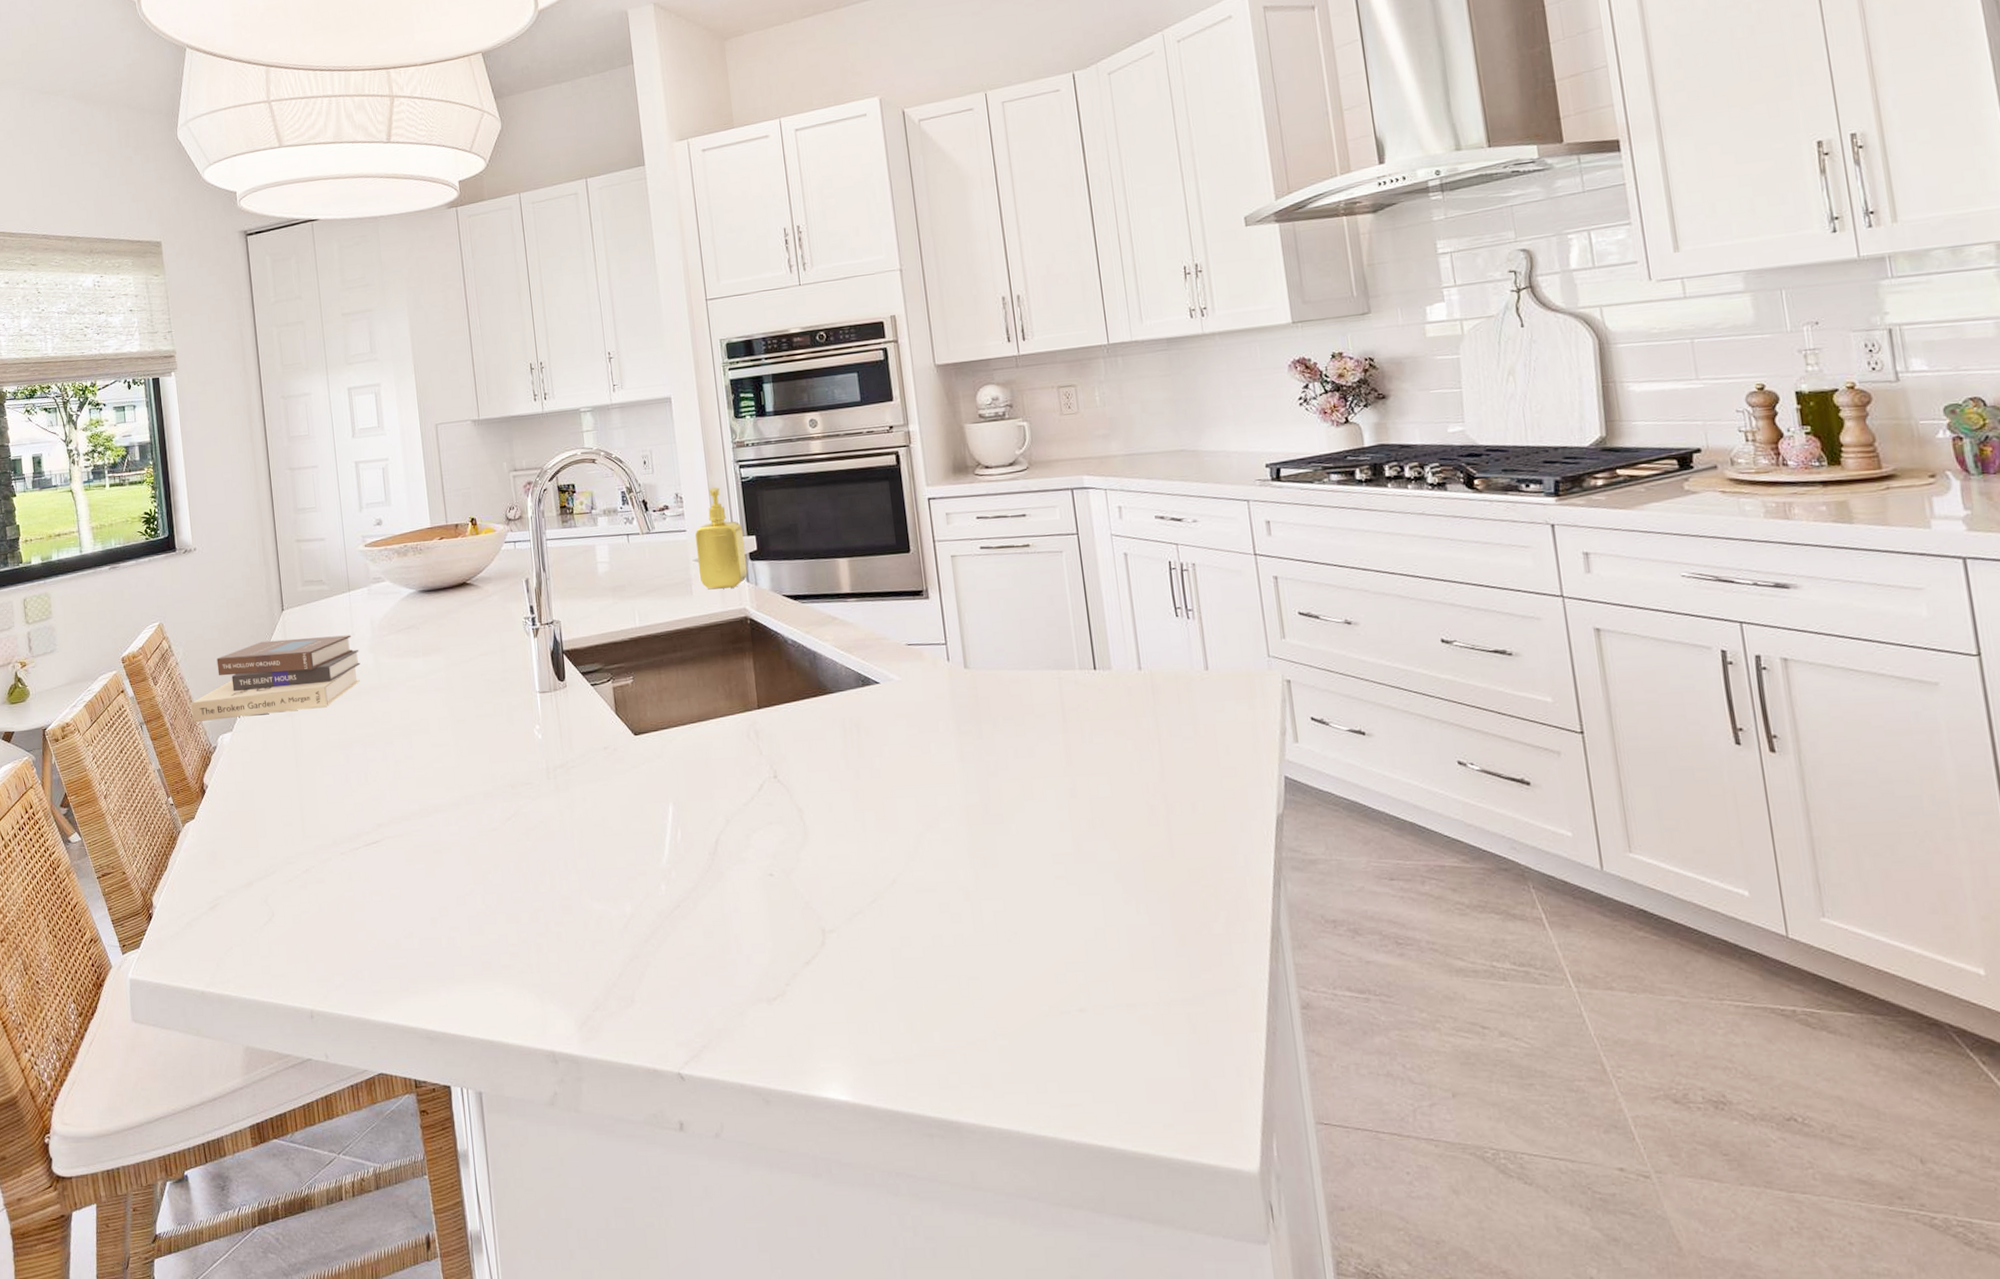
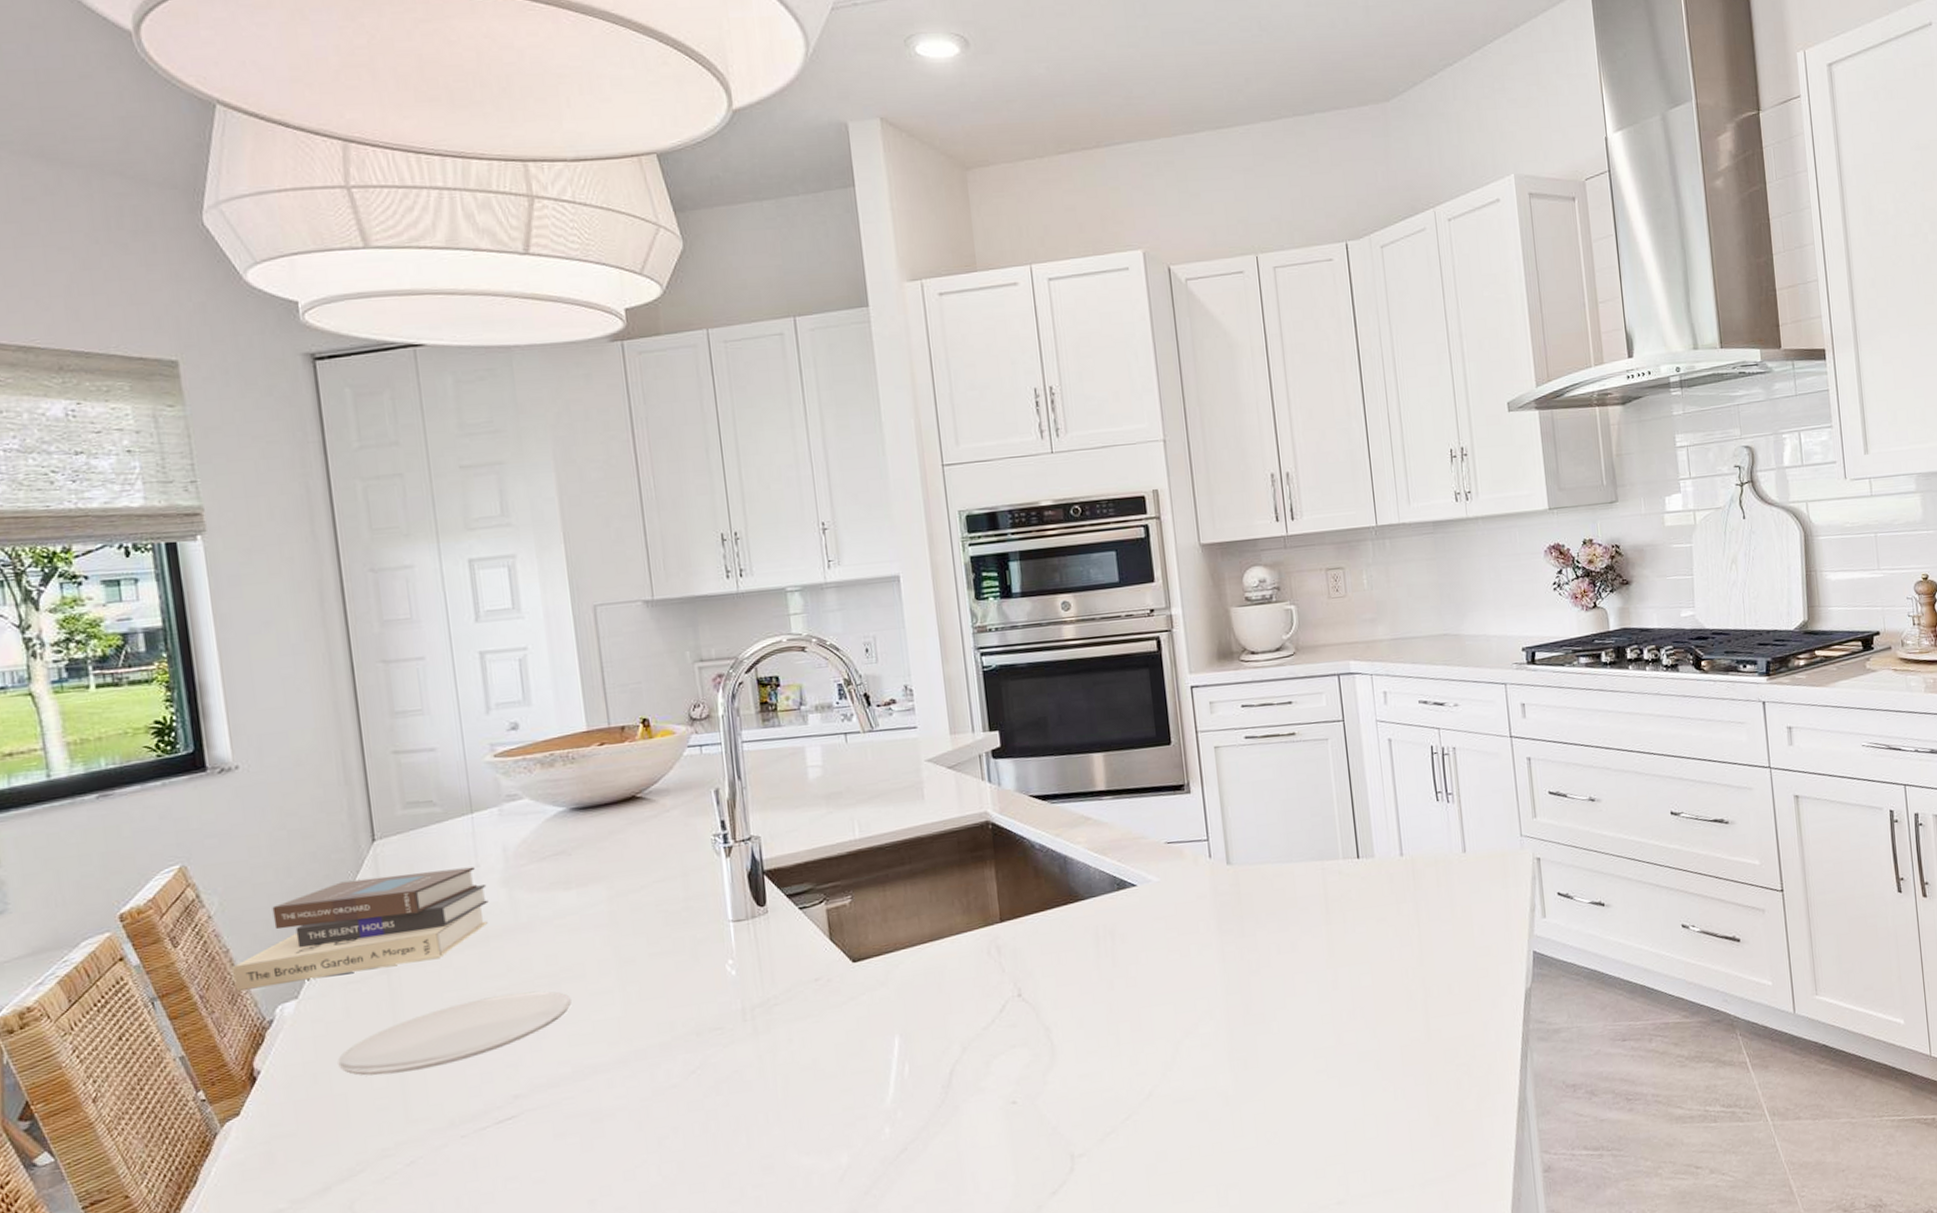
plate: none [258,739,419,798] -> present [338,991,572,1076]
soap dispenser: present [694,487,748,590] -> none [927,677,990,793]

